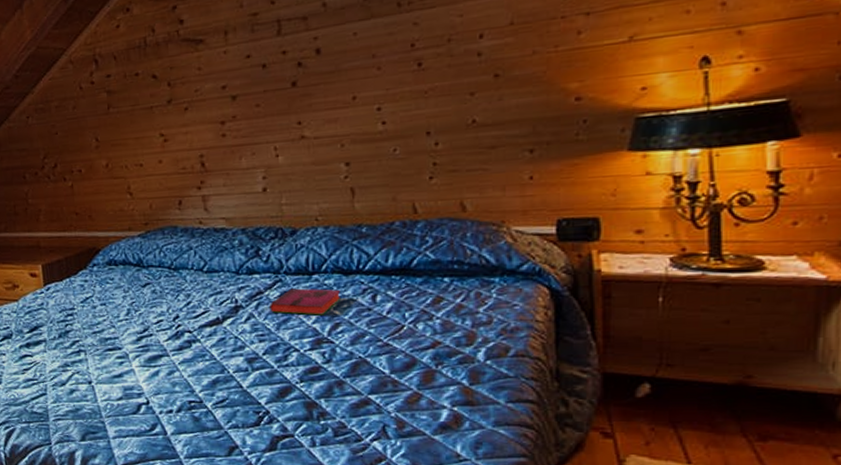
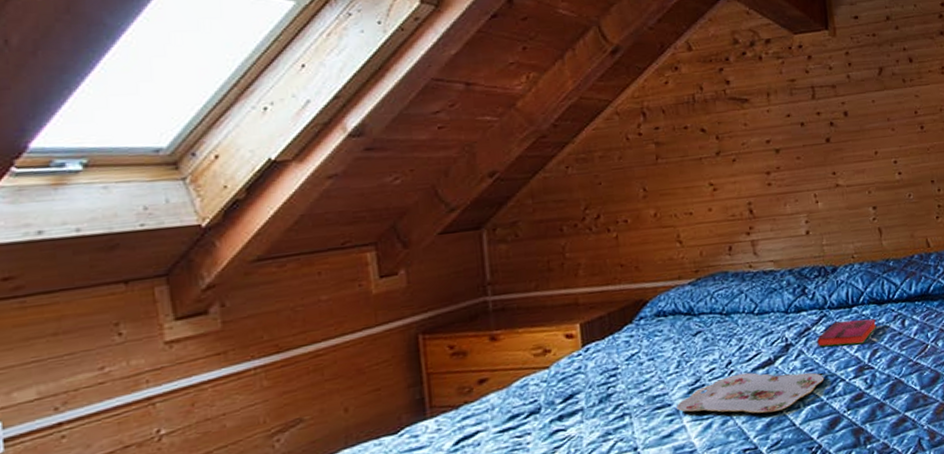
serving tray: none [126,328,276,371] -> present [676,372,825,414]

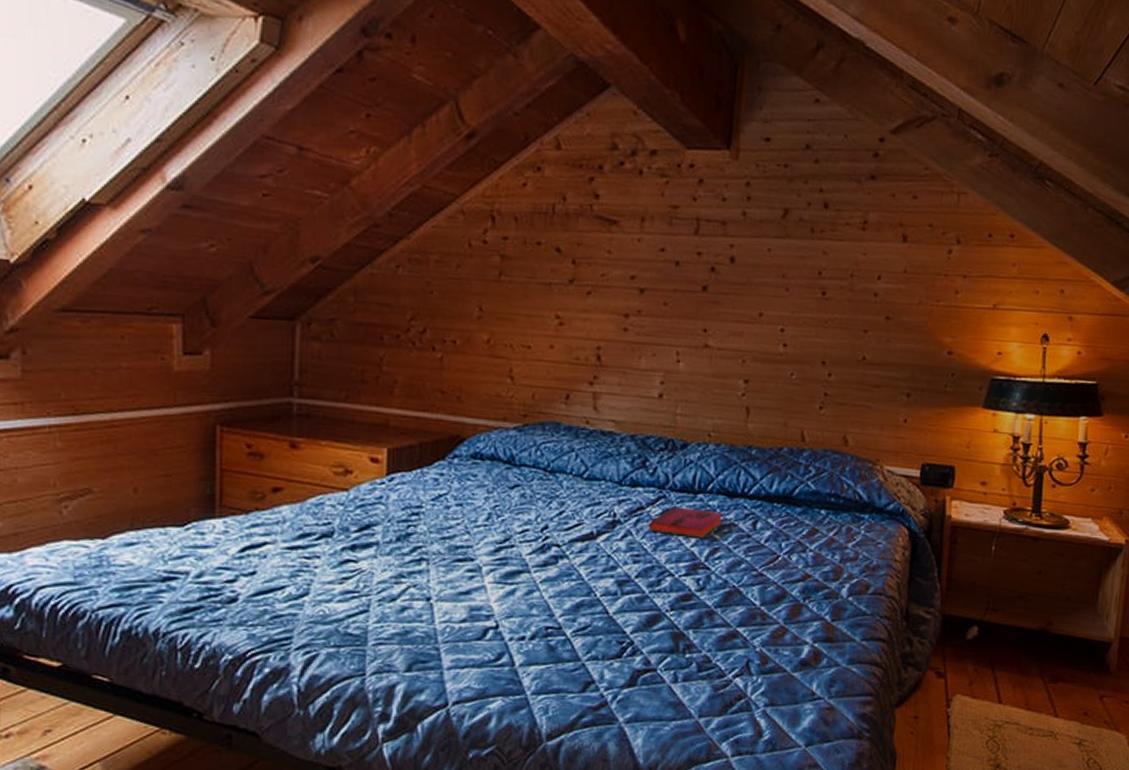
serving tray: present [676,372,825,414] -> none [479,542,651,593]

